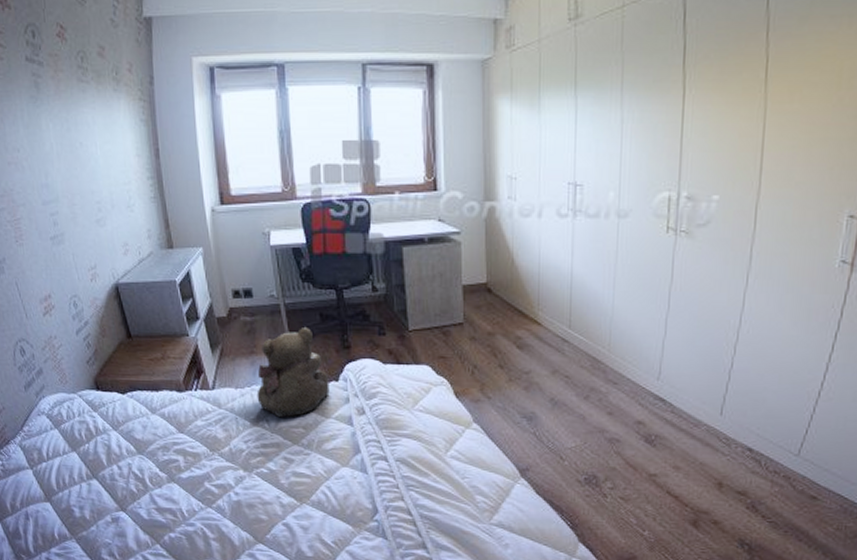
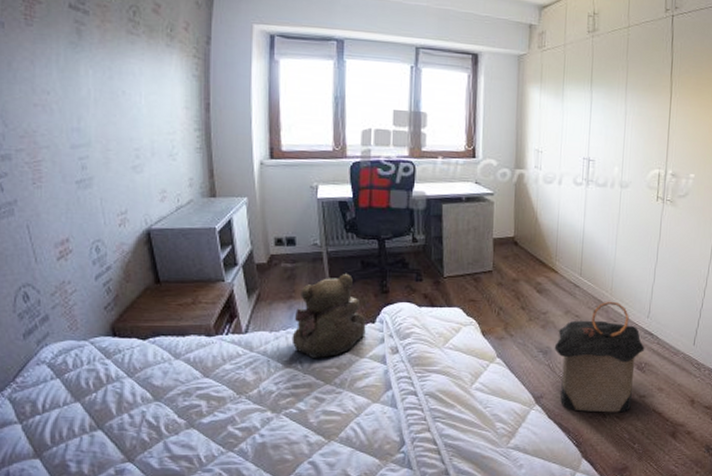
laundry hamper: none [540,359,655,493] -> present [554,301,645,413]

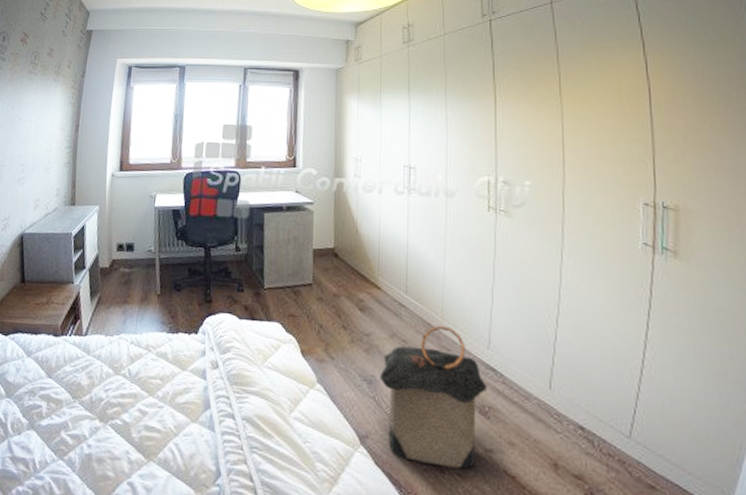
teddy bear: present [292,274,366,358] -> none [123,281,190,368]

